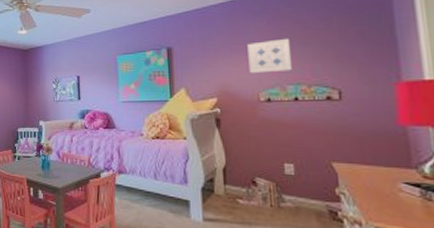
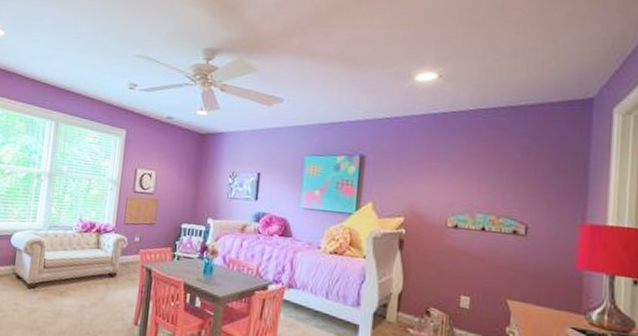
wall art: present [247,38,293,74] -> none [441,162,487,198]

